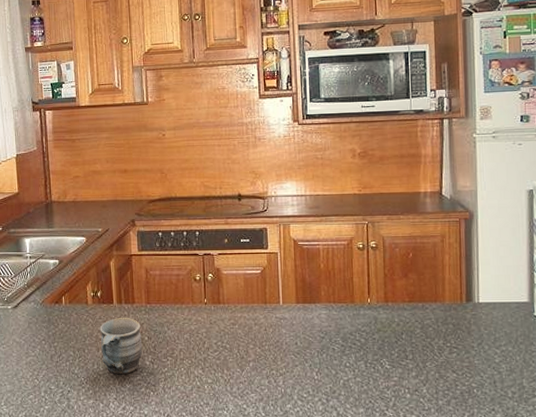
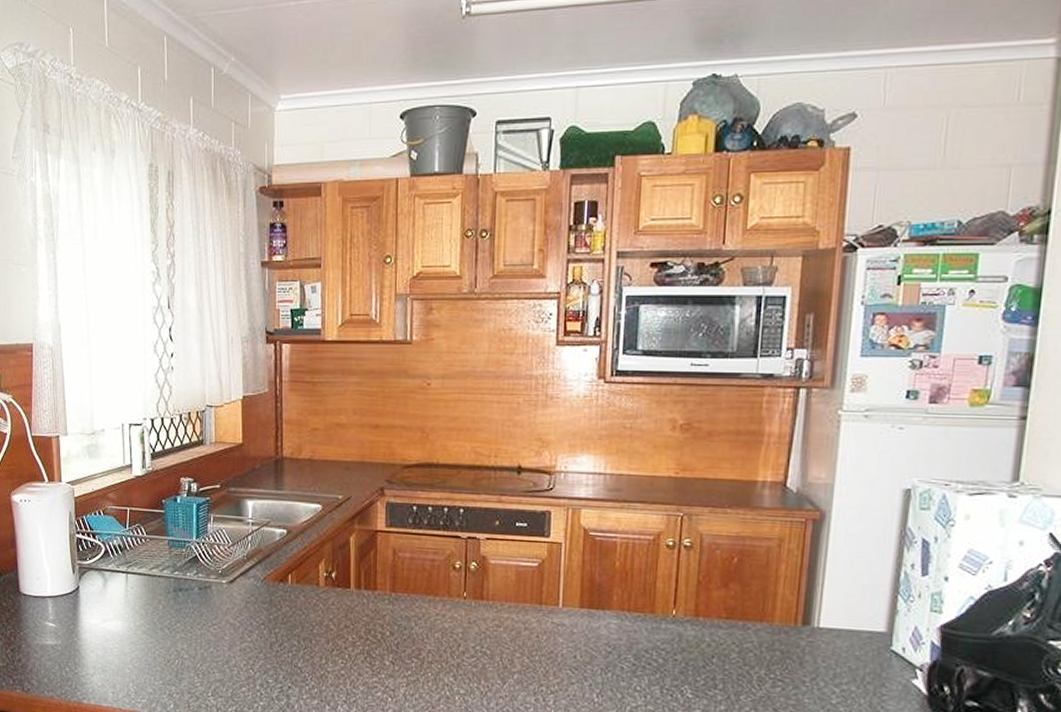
mug: present [100,317,143,375] -> none [331,605,383,674]

